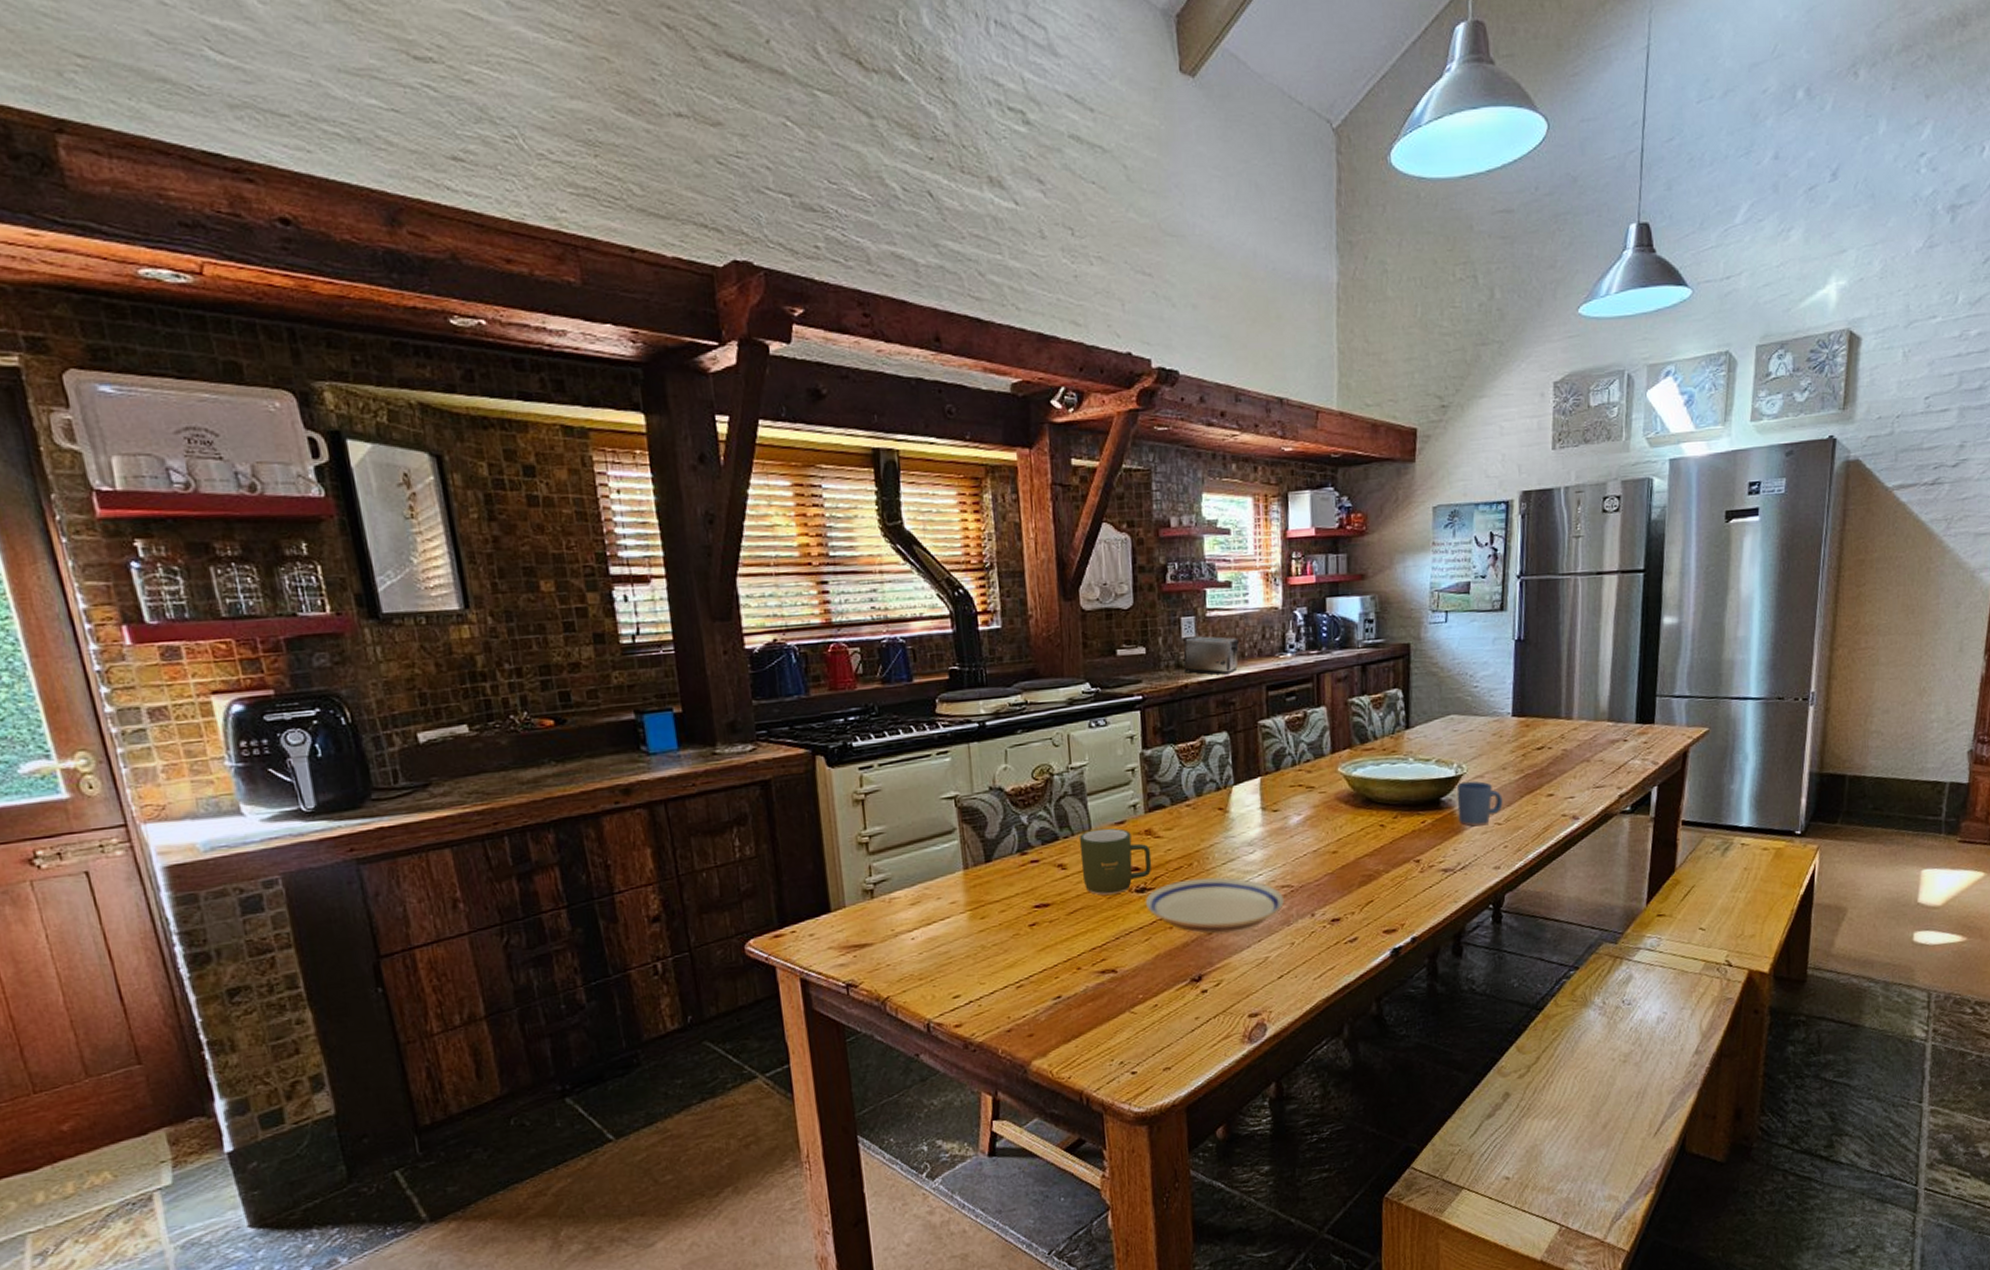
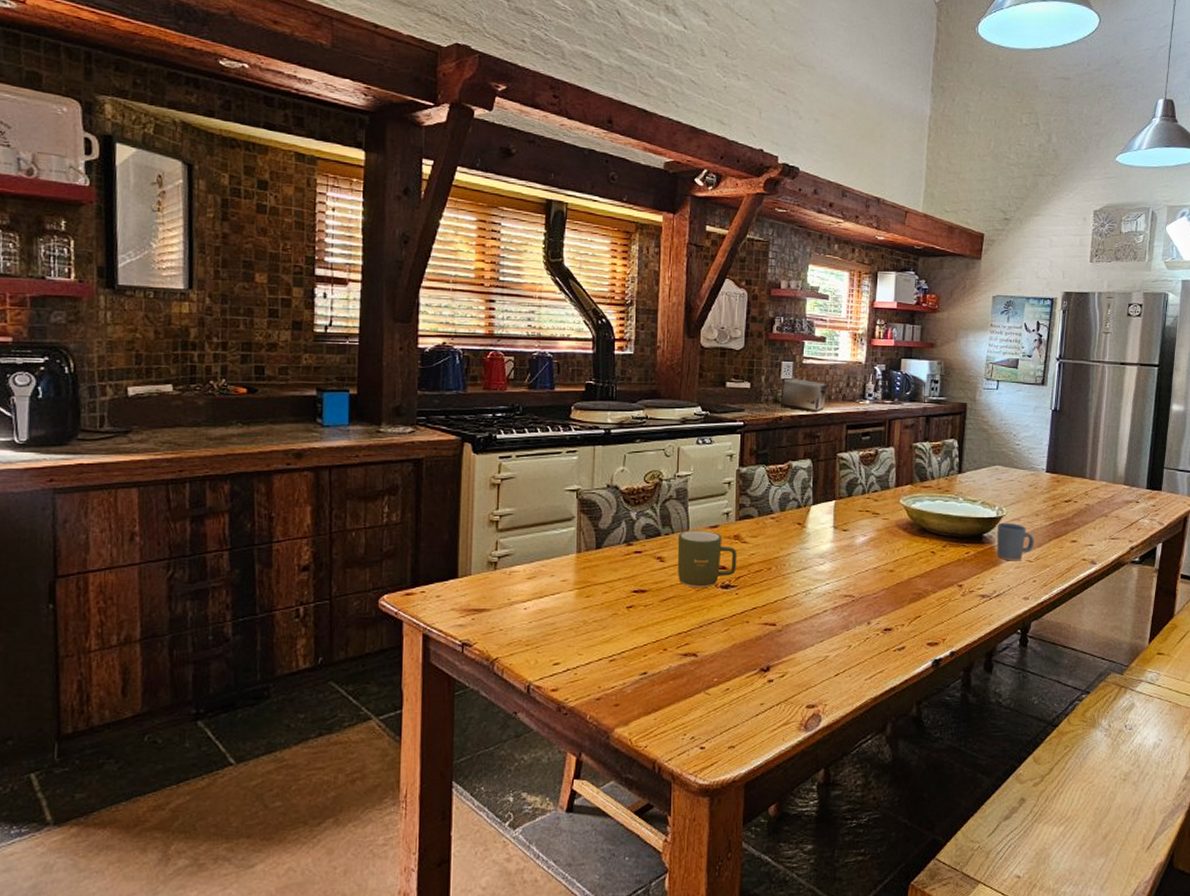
plate: present [1145,877,1284,933] -> none [728,581,845,631]

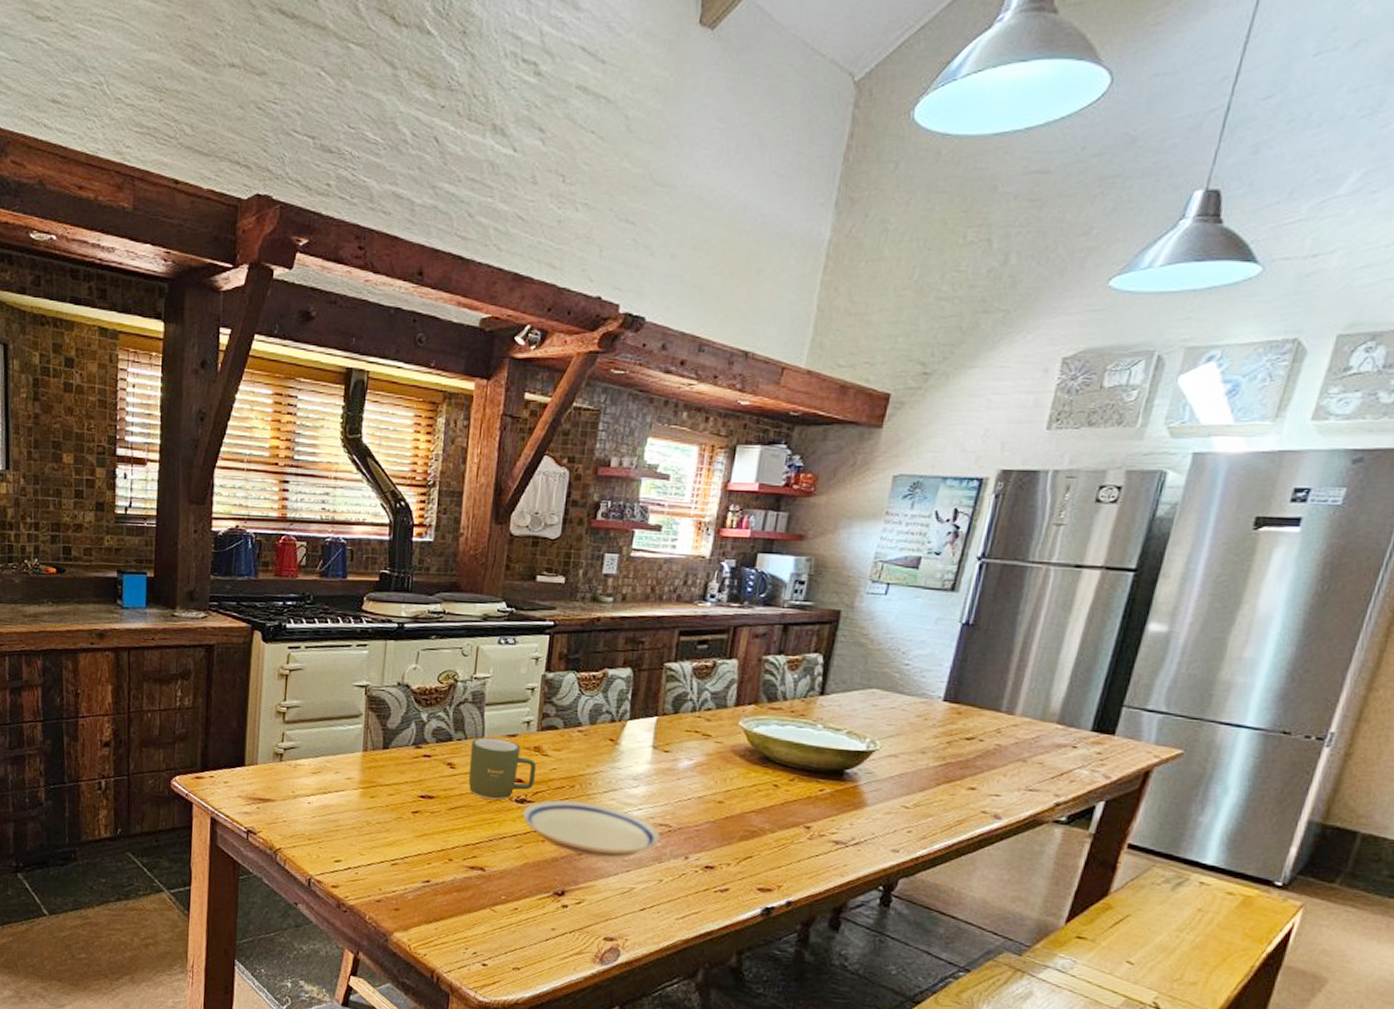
plate: none [728,581,845,631] -> present [522,799,660,857]
toaster: present [780,378,827,412] -> none [599,573,659,614]
mug: present [997,522,1034,561] -> none [861,758,916,806]

